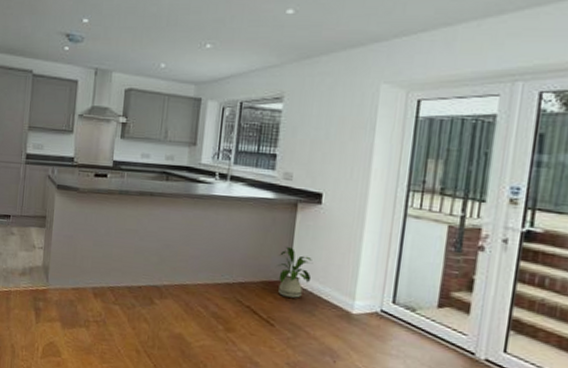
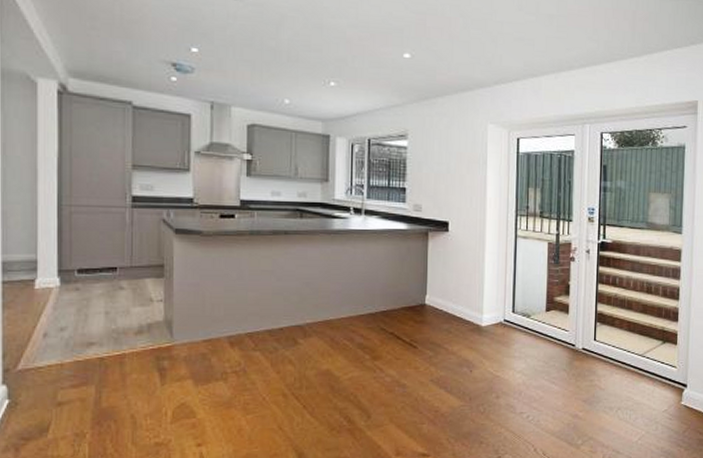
house plant: present [277,246,313,298] -> none [414,272,446,319]

